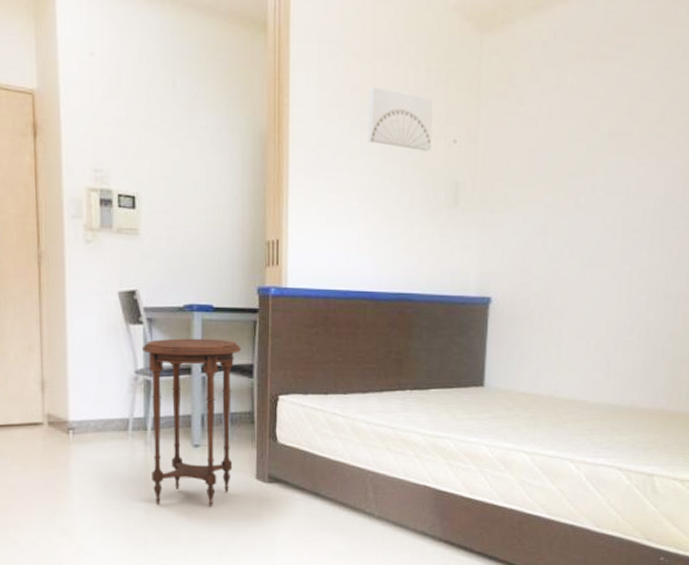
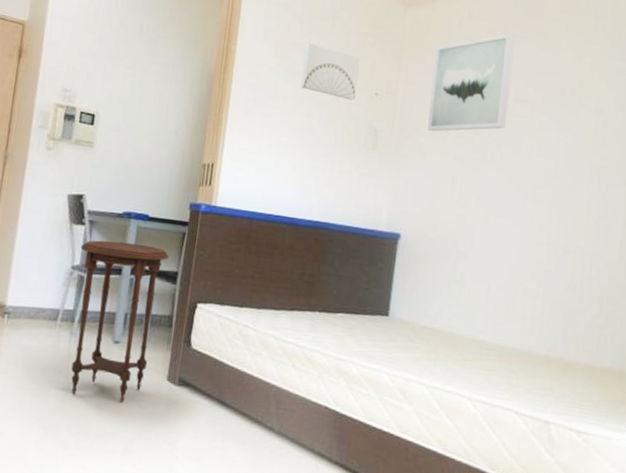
wall art: none [513,54,607,179] -> present [427,33,515,132]

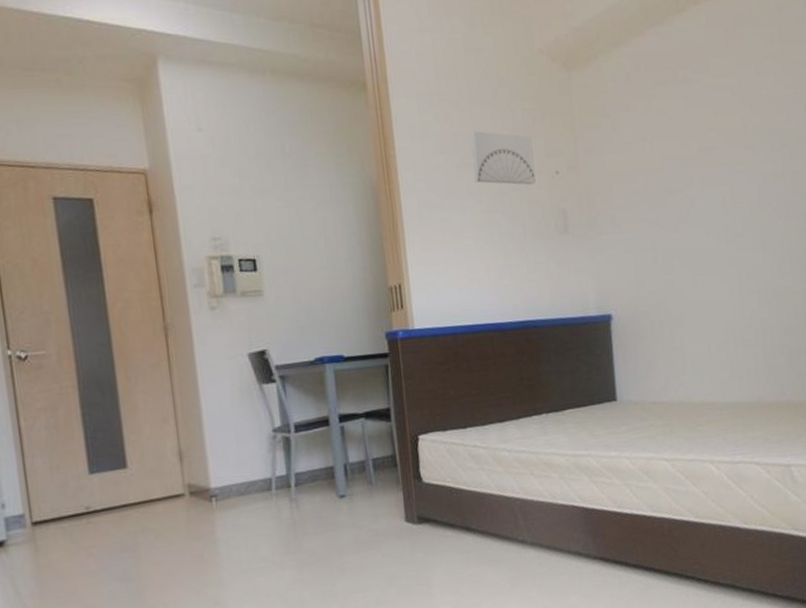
side table: present [71,240,170,404] -> none [277,387,381,562]
wall art: present [427,33,515,132] -> none [608,79,695,201]

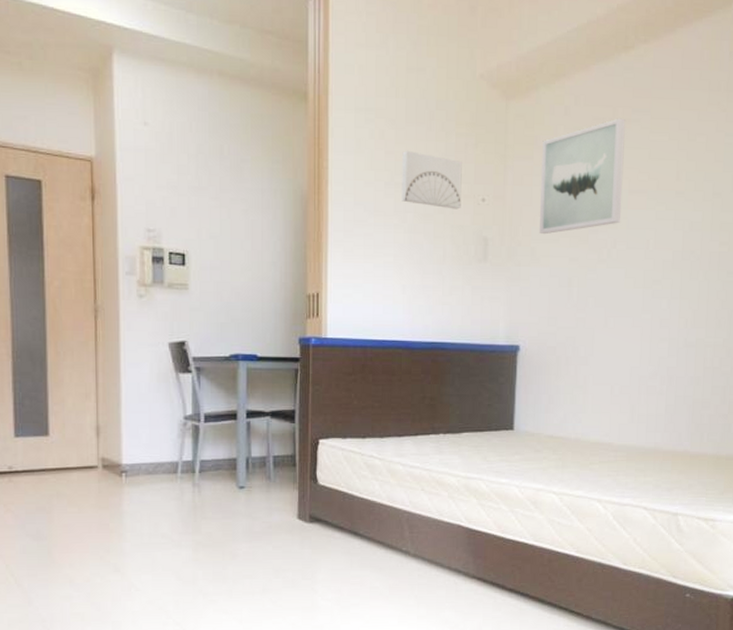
wall art: none [608,79,695,201] -> present [538,118,625,235]

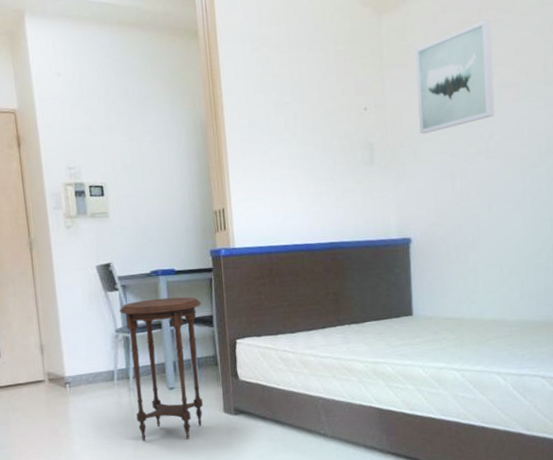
side table: none [190,386,285,547] -> present [119,297,204,442]
wall art: present [402,151,462,210] -> none [288,72,346,121]

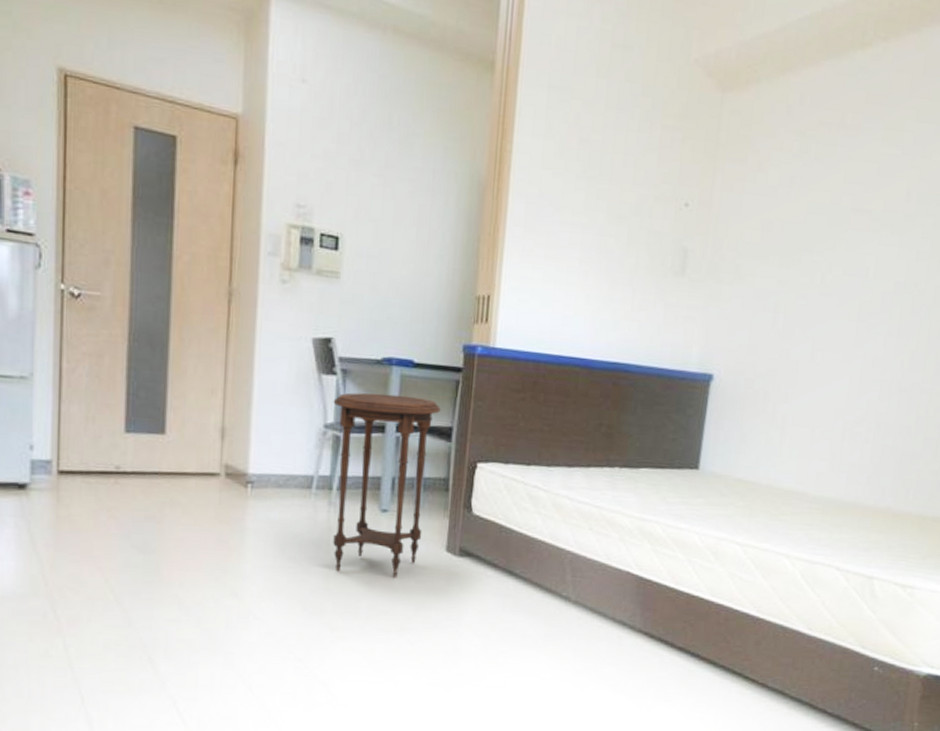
wall art: present [415,19,495,135] -> none [746,124,855,251]

